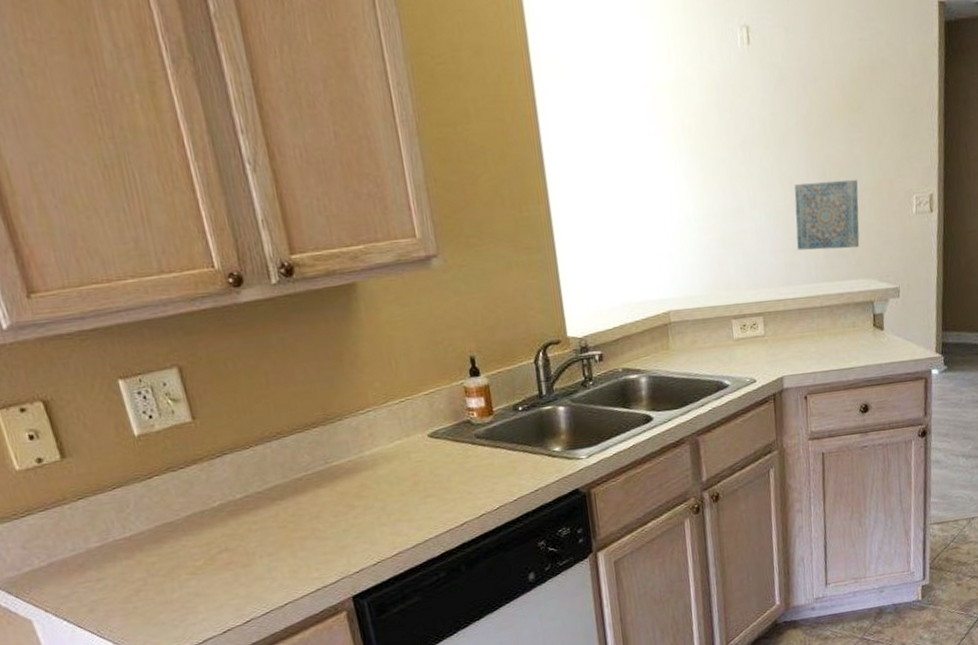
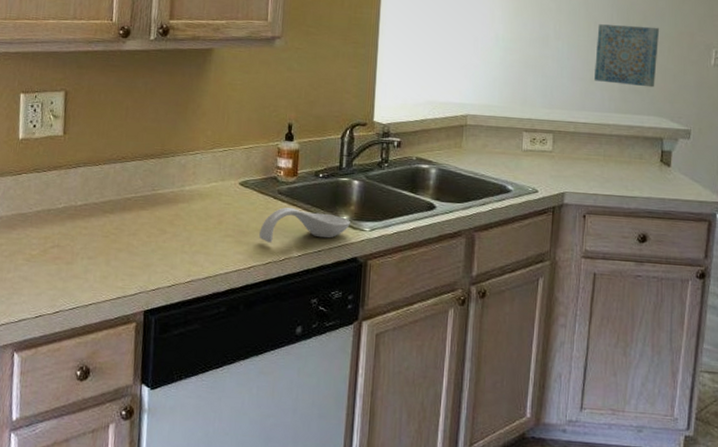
spoon rest: none [464,448,564,494] -> present [259,207,350,243]

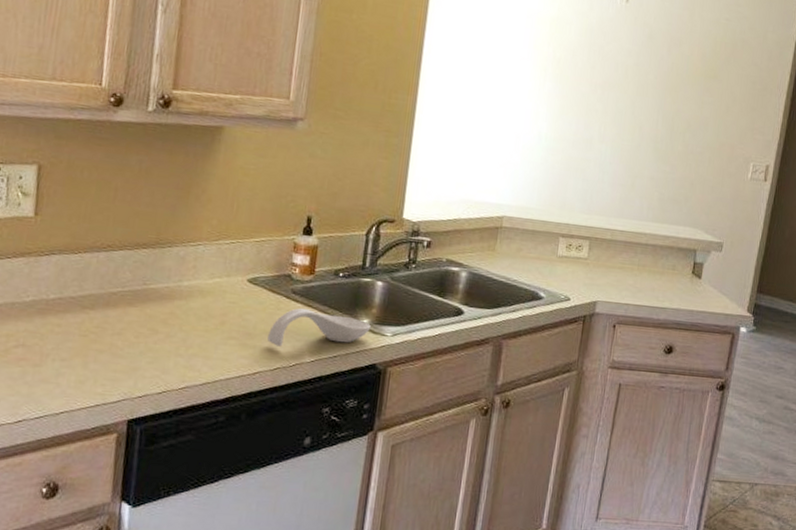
wall art: present [594,24,660,88] -> none [635,129,703,198]

